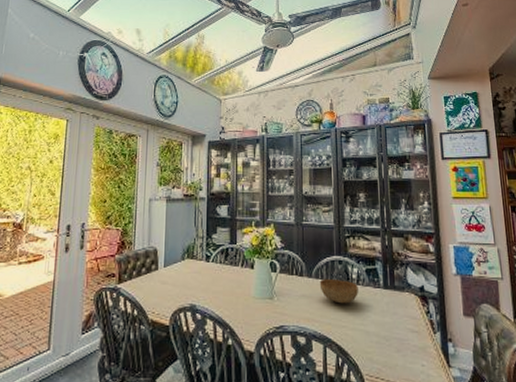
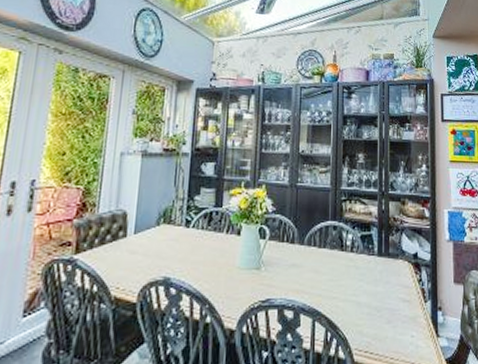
bowl: present [319,278,358,304] -> none [311,245,352,273]

